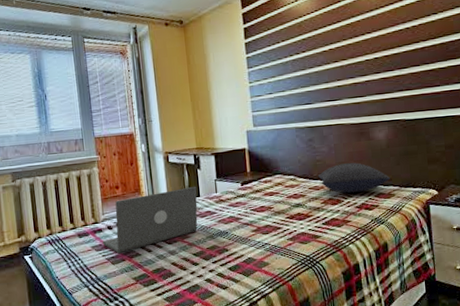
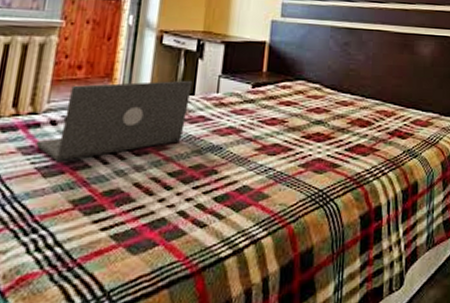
pillow: present [318,162,391,194] -> none [348,78,431,115]

